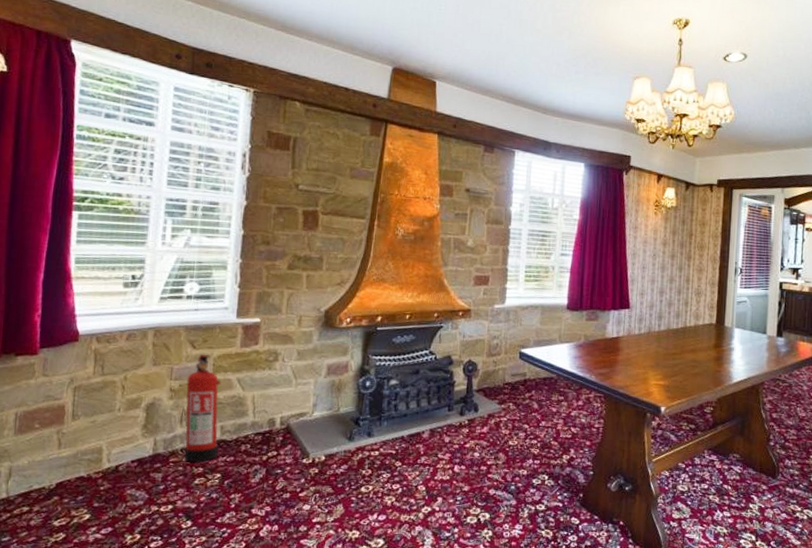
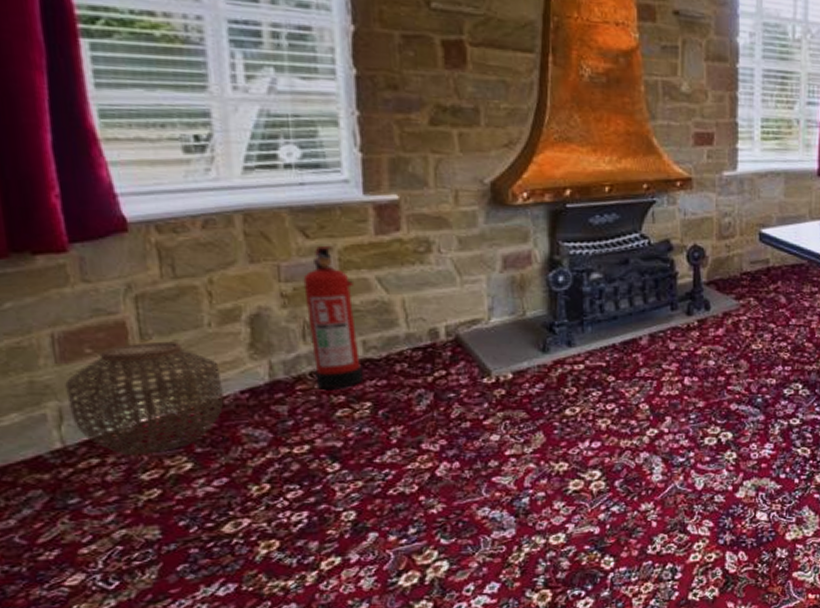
woven basket: none [17,421,121,507] -> present [65,341,224,456]

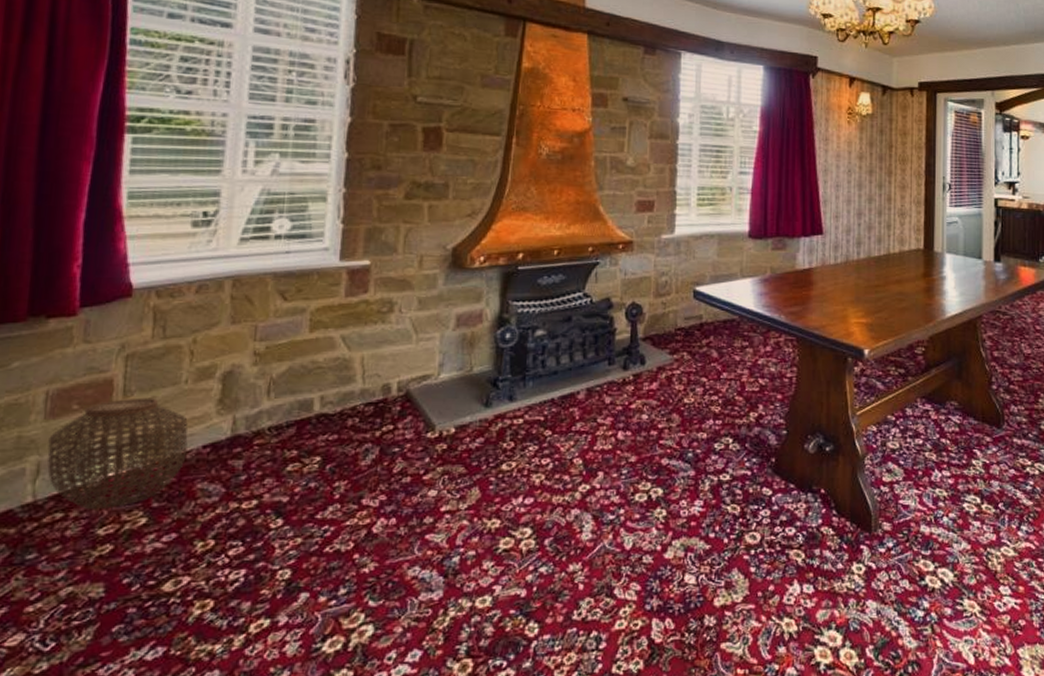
fire extinguisher: present [303,246,363,389] -> none [273,308,320,444]

